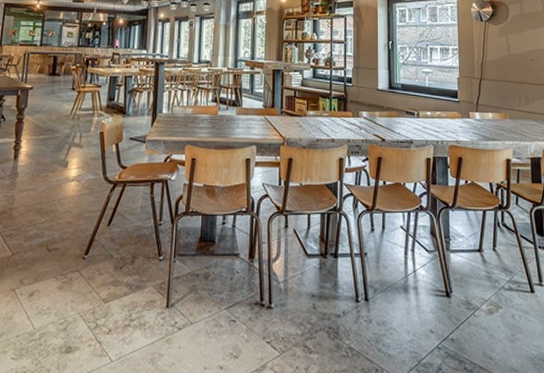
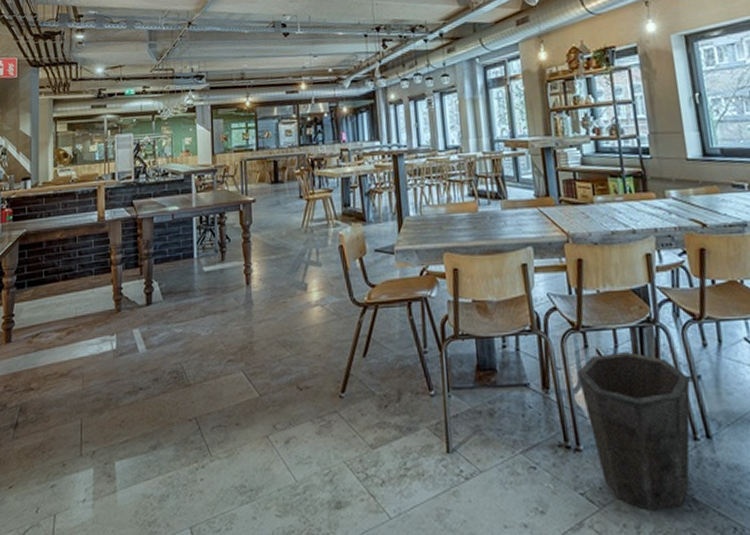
waste bin: none [277,232,359,356] -> present [577,352,691,511]

